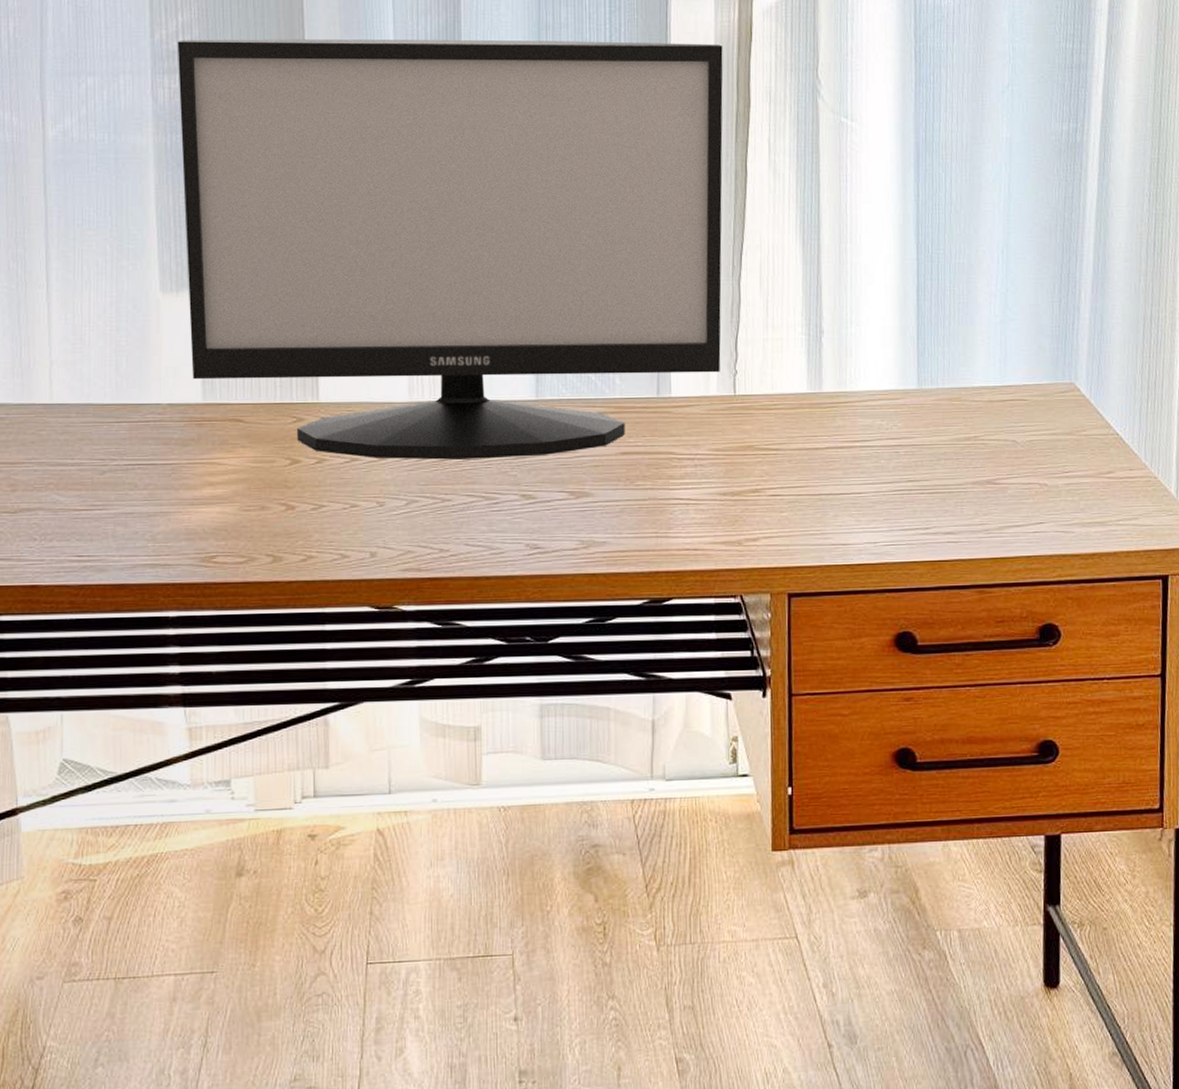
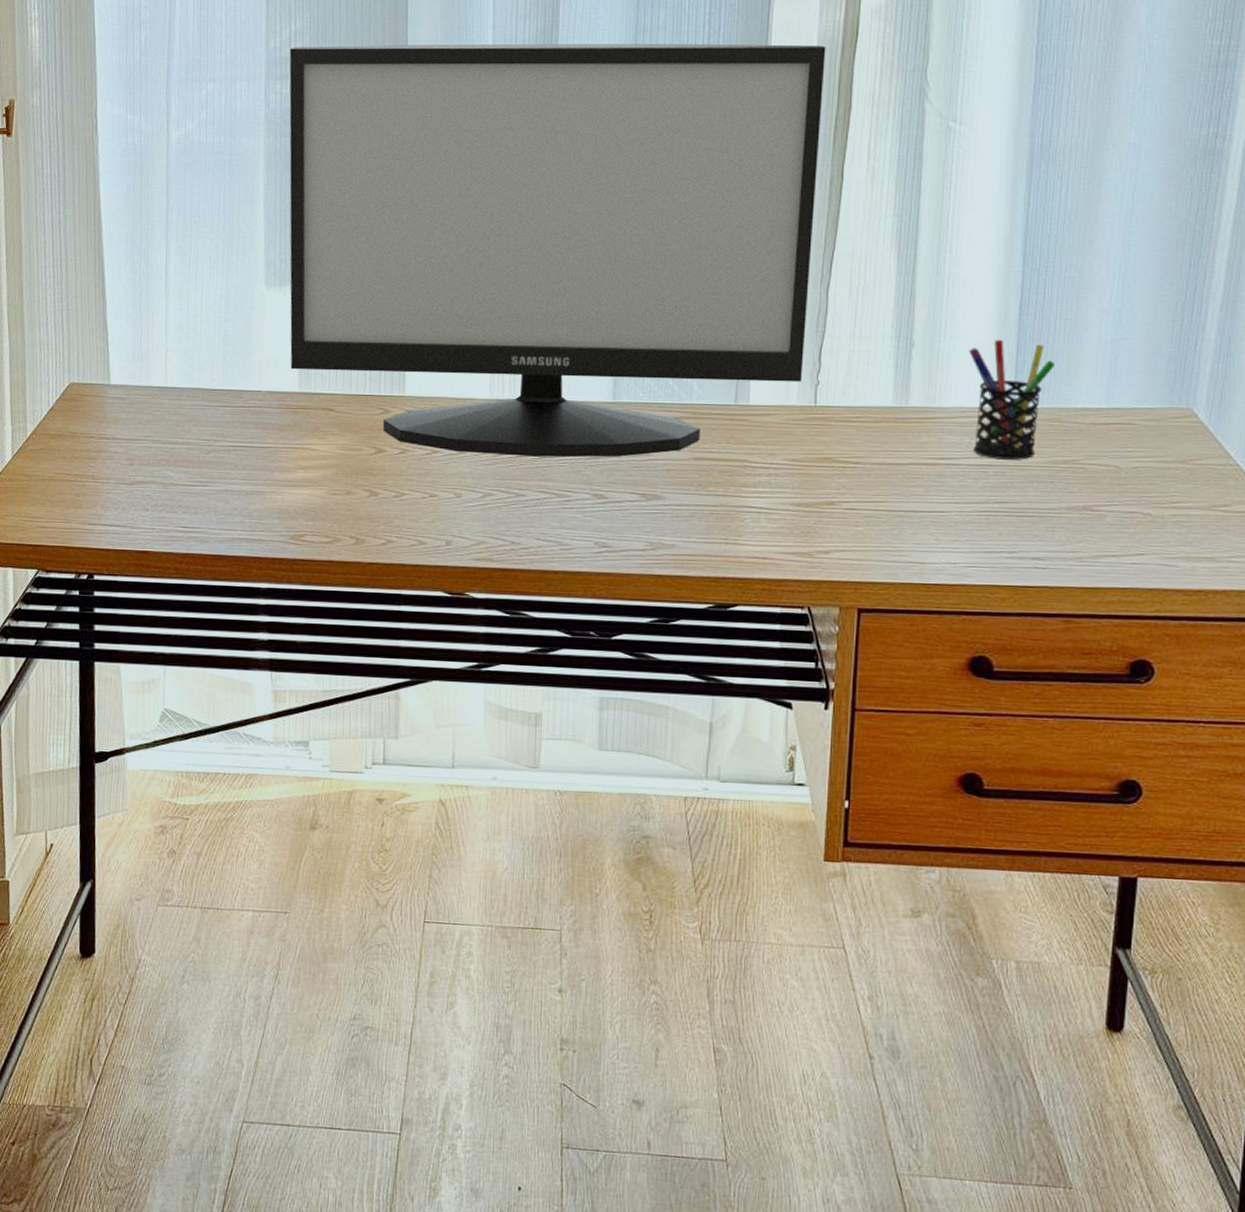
pen holder: none [874,325,953,439] -> present [968,340,1056,460]

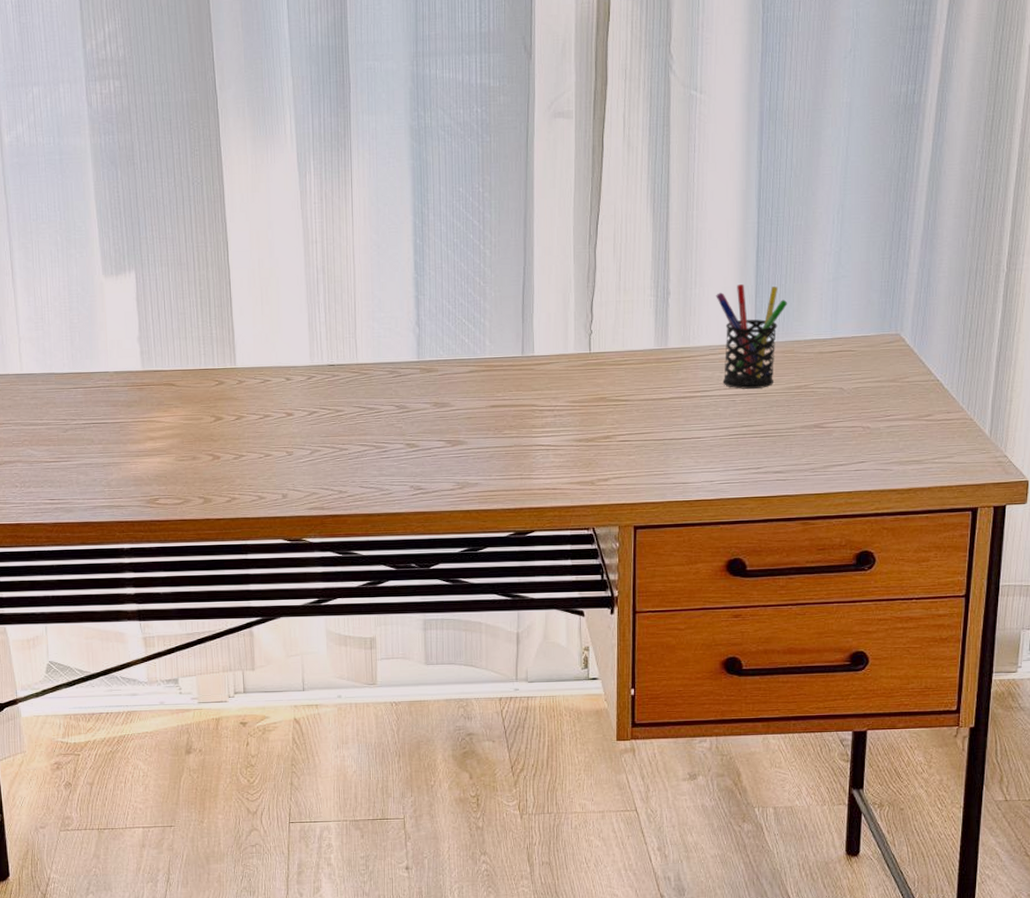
monitor: present [289,43,826,458] -> none [105,25,583,415]

